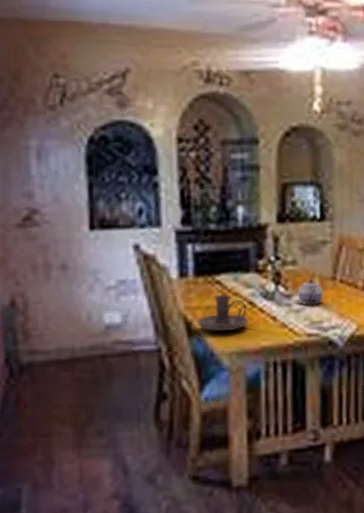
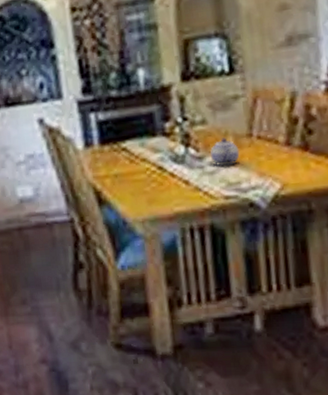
candle holder: present [197,294,249,332] -> none [106,161,159,200]

